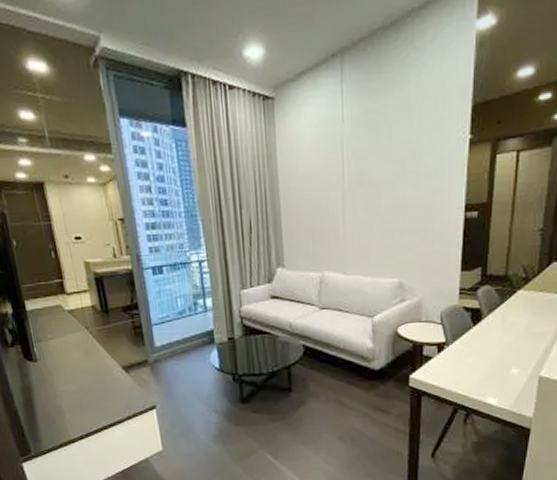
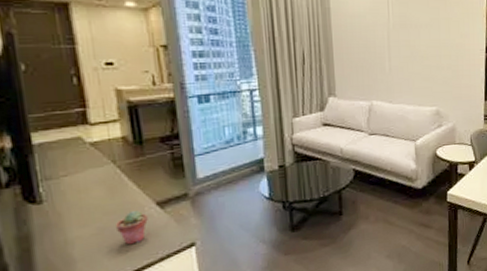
potted succulent: none [92,372,116,403] -> present [116,210,148,245]

